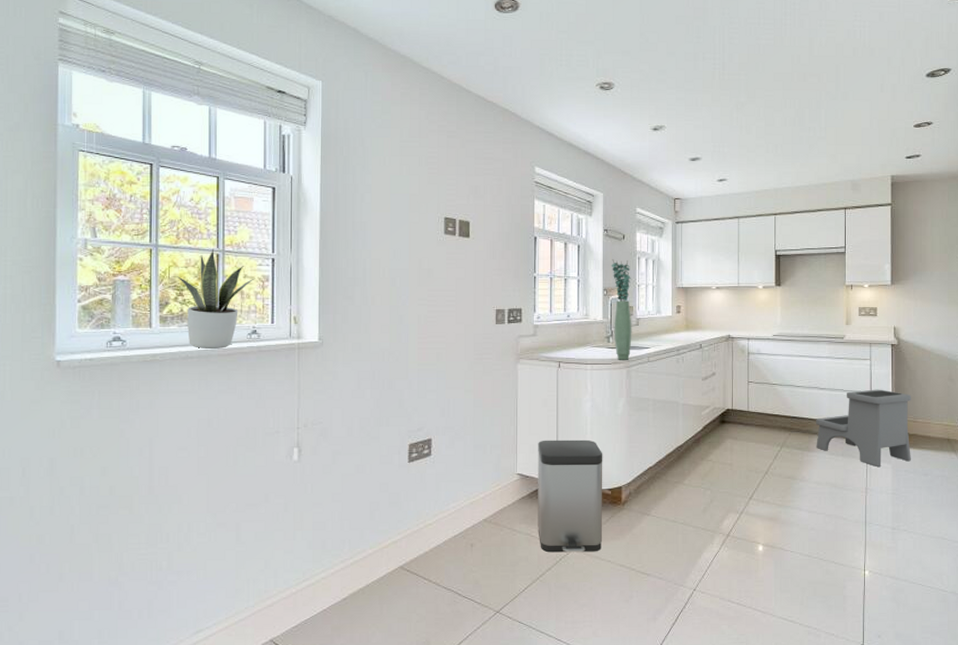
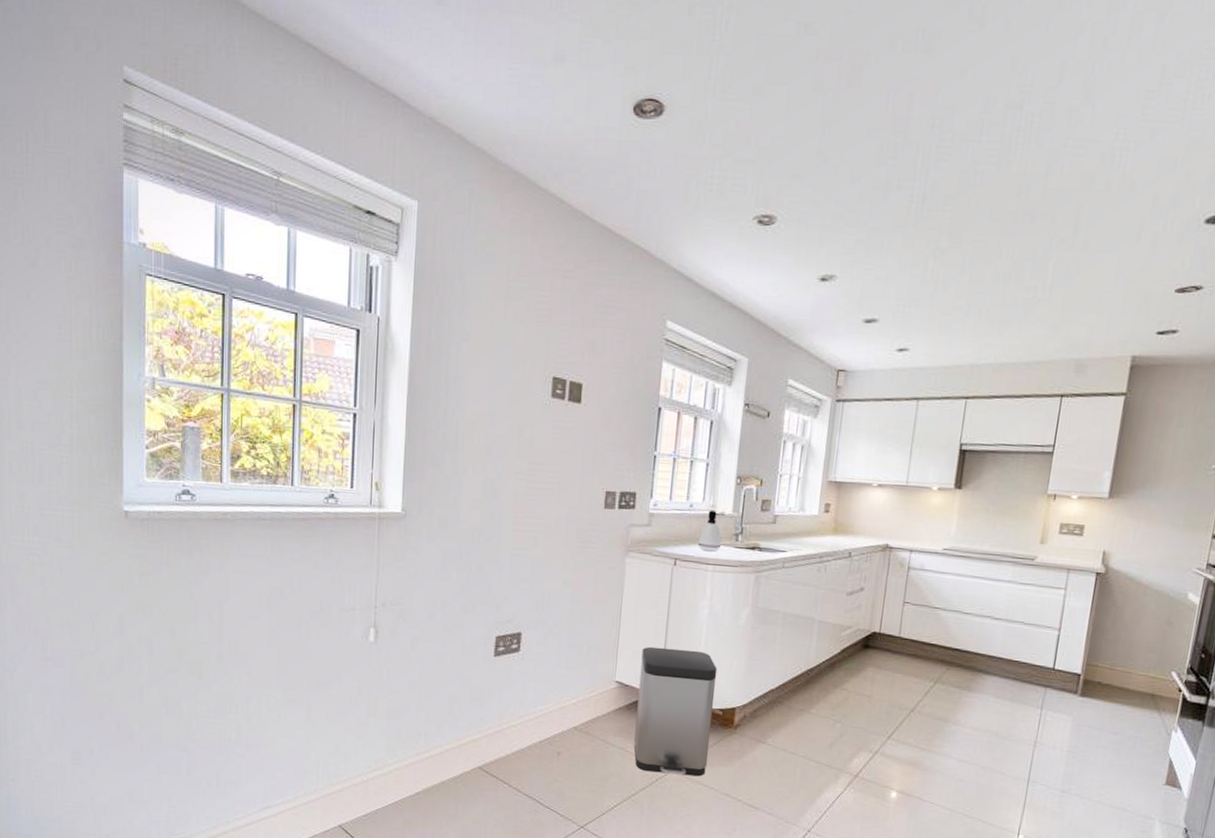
potted plant: present [176,248,256,350] -> none [249,397,335,513]
soap dispenser: none [576,319,597,353] -> present [697,510,725,552]
vase: present [611,259,632,360] -> none [744,441,773,564]
step stool: present [816,389,912,468] -> none [979,625,1113,719]

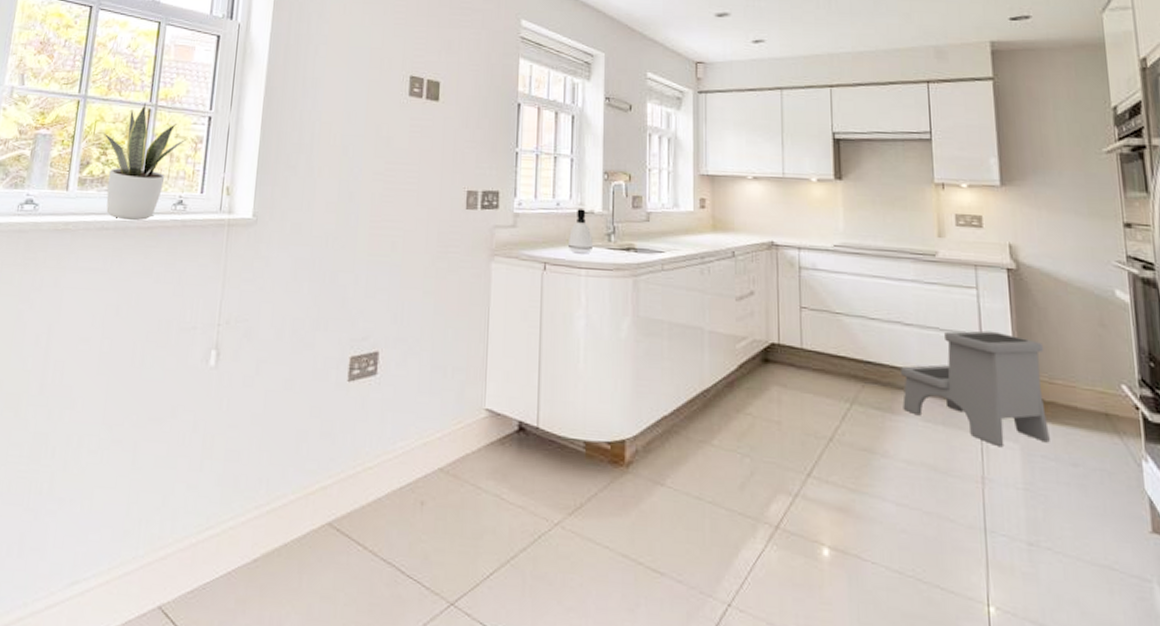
potted plant: none [249,397,335,513] -> present [101,102,188,221]
pedal bin: present [634,646,718,777] -> none [510,365,601,532]
step stool: none [979,625,1113,719] -> present [901,330,1050,448]

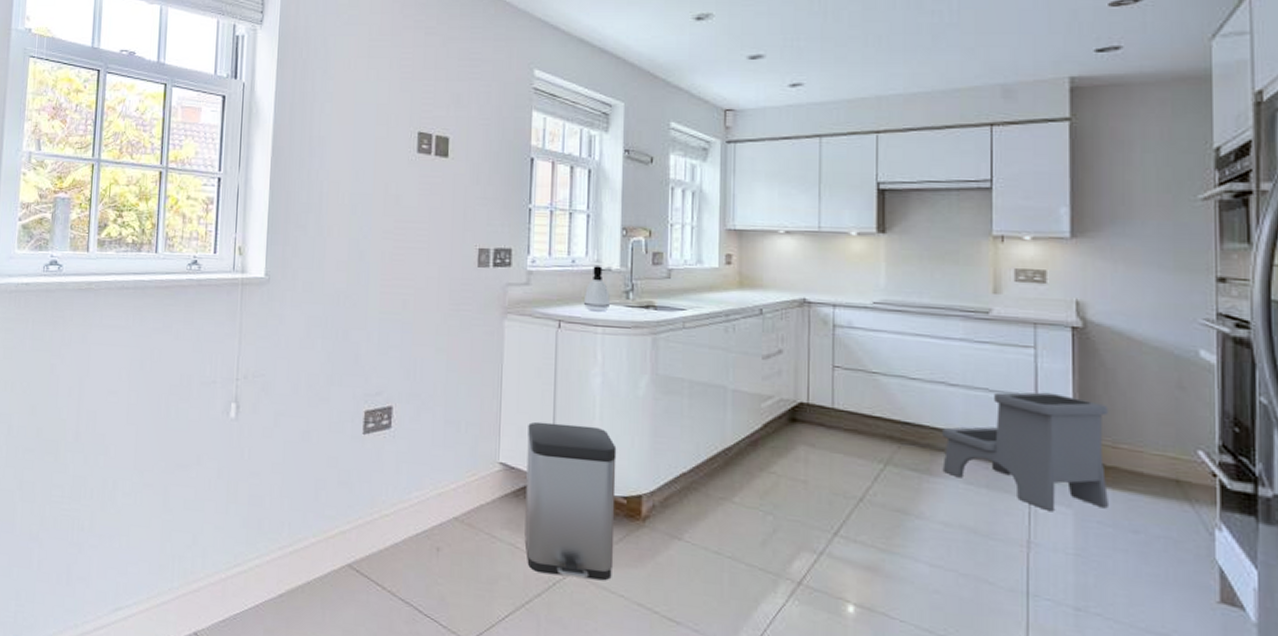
potted plant: present [101,102,188,221] -> none [116,164,199,281]
pedal bin: none [510,365,601,532] -> present [524,421,617,581]

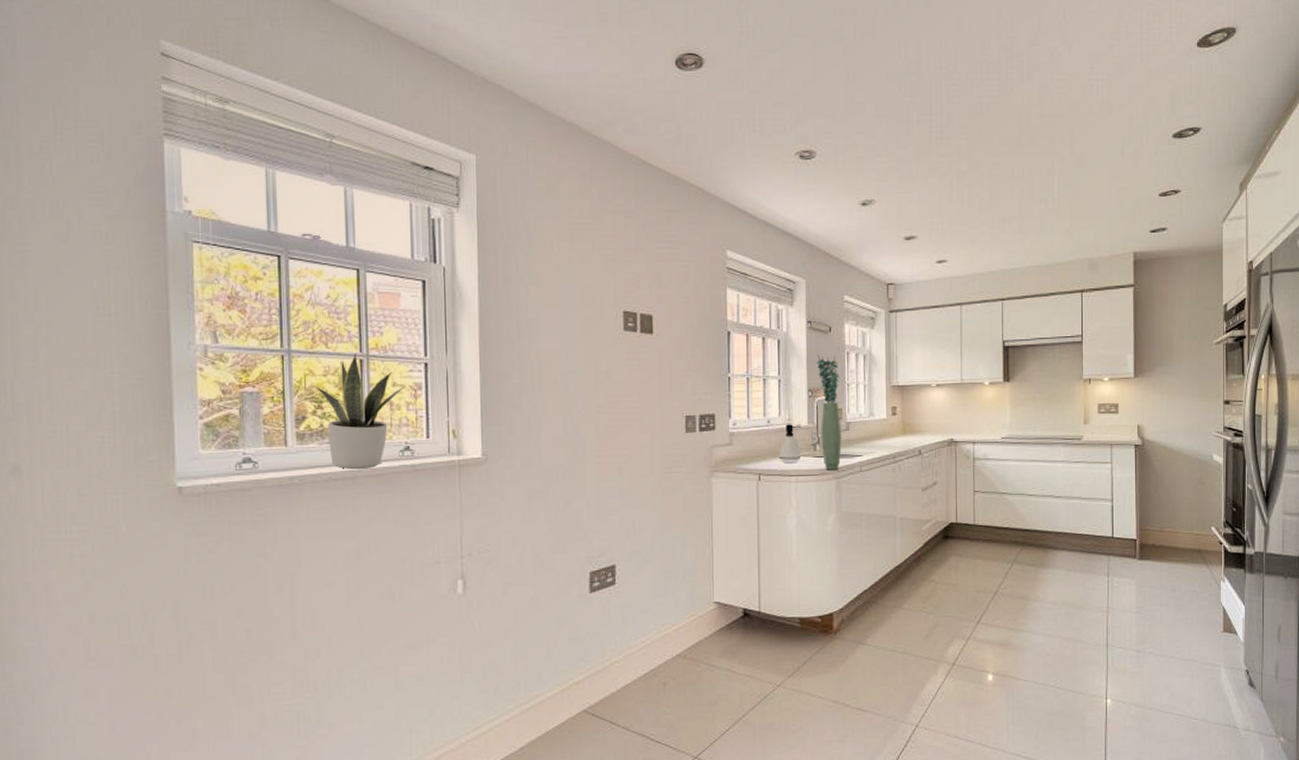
potted plant: none [116,164,199,281] -> present [313,352,406,470]
pedal bin: present [524,421,617,581] -> none [737,561,812,690]
vase: none [633,189,661,324] -> present [816,355,842,470]
step stool: present [942,392,1109,512] -> none [1051,496,1158,584]

